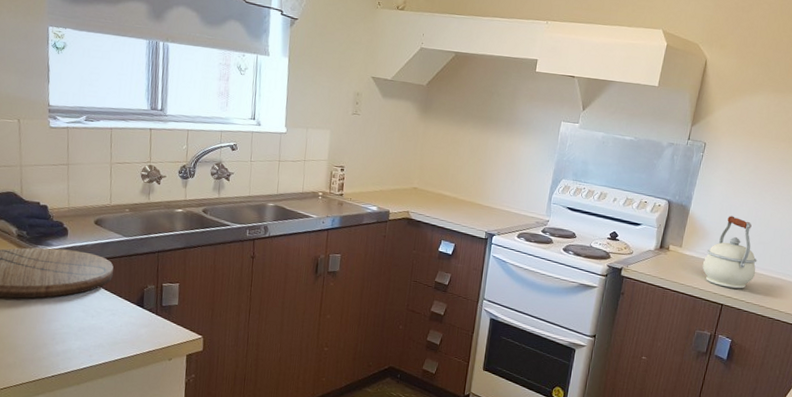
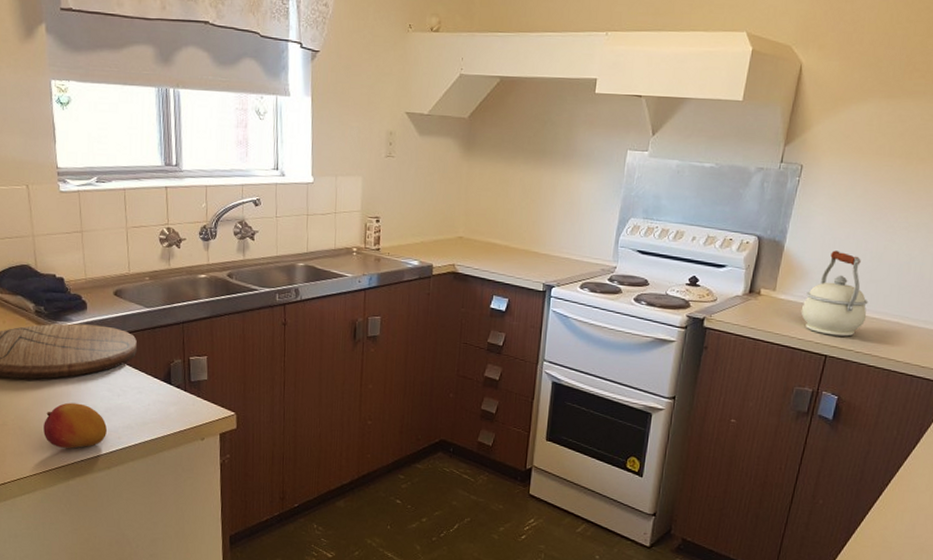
fruit: none [17,321,79,365] -> present [43,402,107,449]

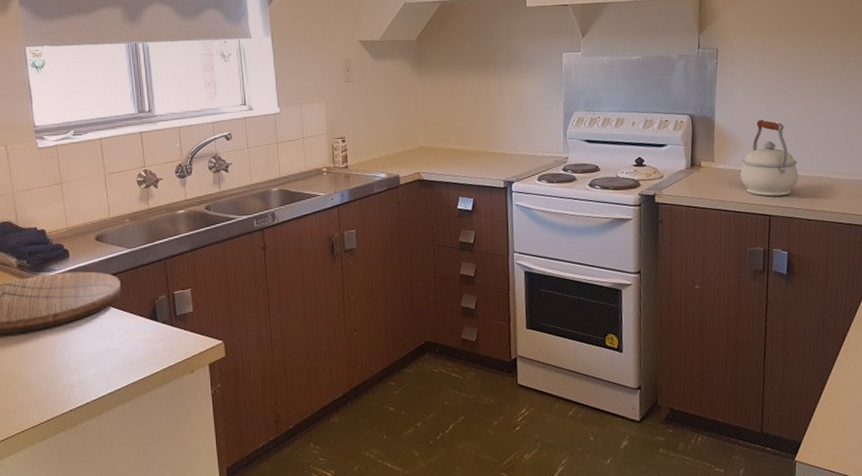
fruit: present [43,402,107,449] -> none [30,352,95,401]

